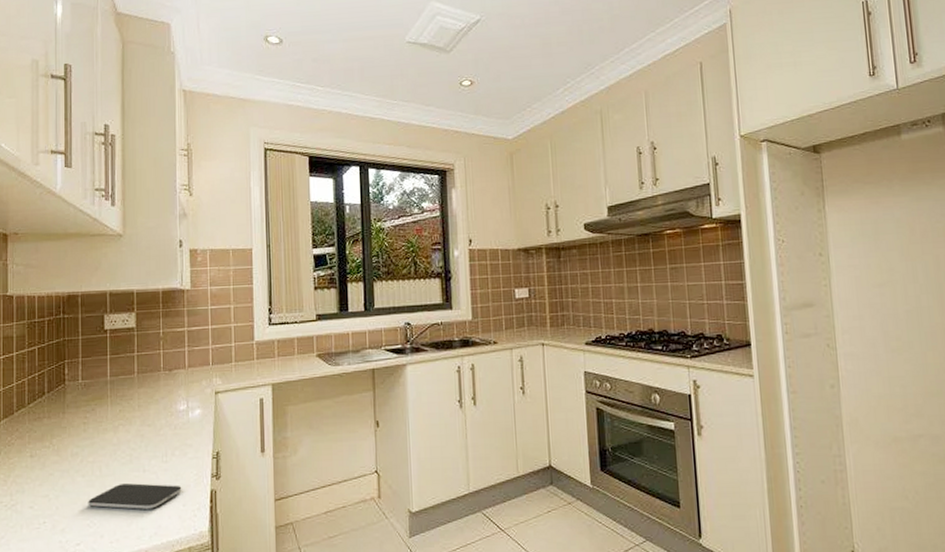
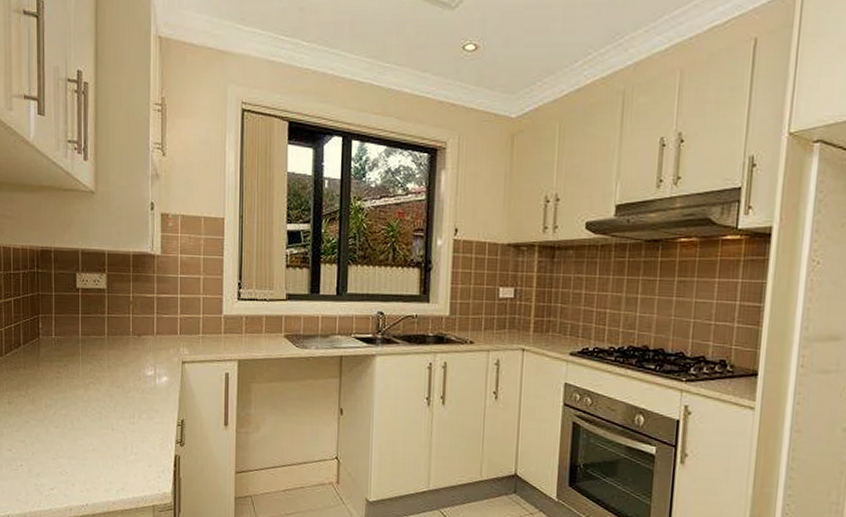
smartphone: present [88,483,182,509] -> none [61,439,148,466]

